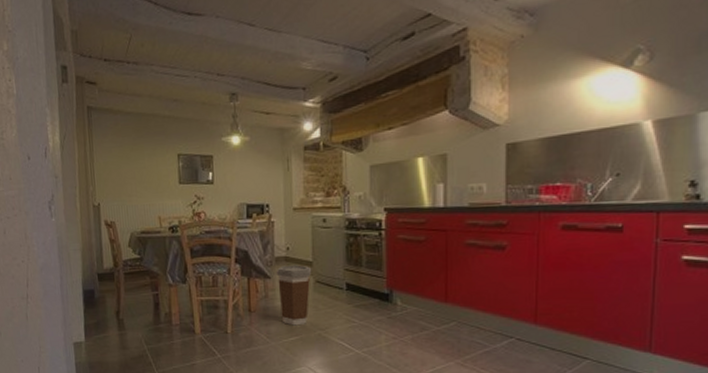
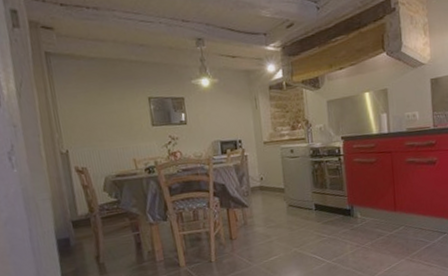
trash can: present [276,265,312,326] -> none [252,192,285,247]

